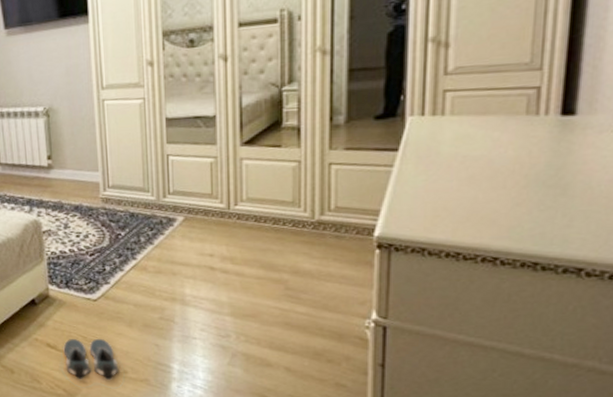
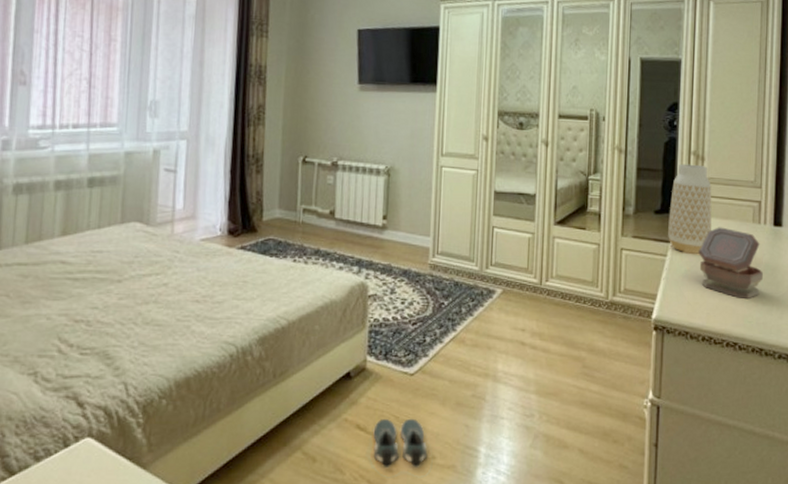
vase: none [395,53,461,161] -> present [668,163,712,254]
jewelry box: none [440,125,543,208] -> present [698,227,764,300]

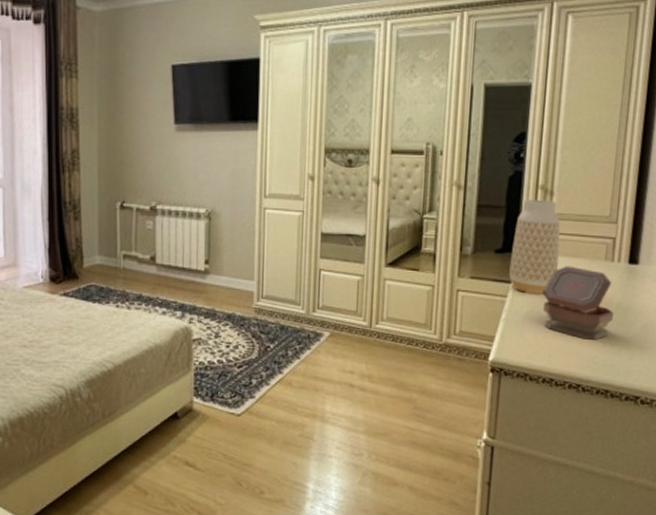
shoe: present [373,418,428,467] -> none [202,456,256,501]

